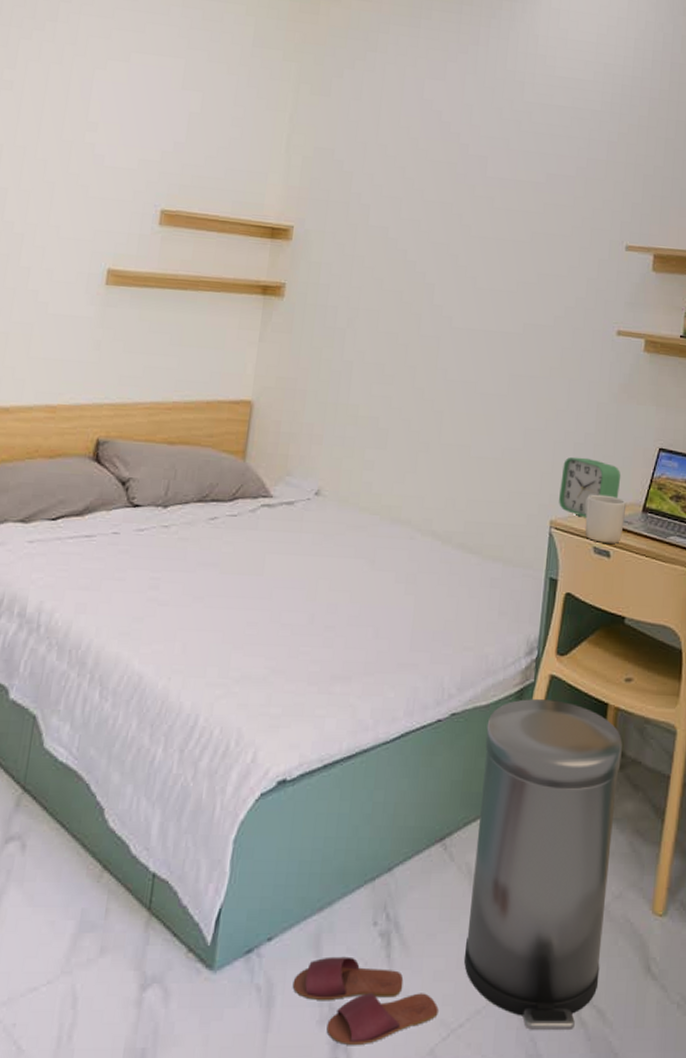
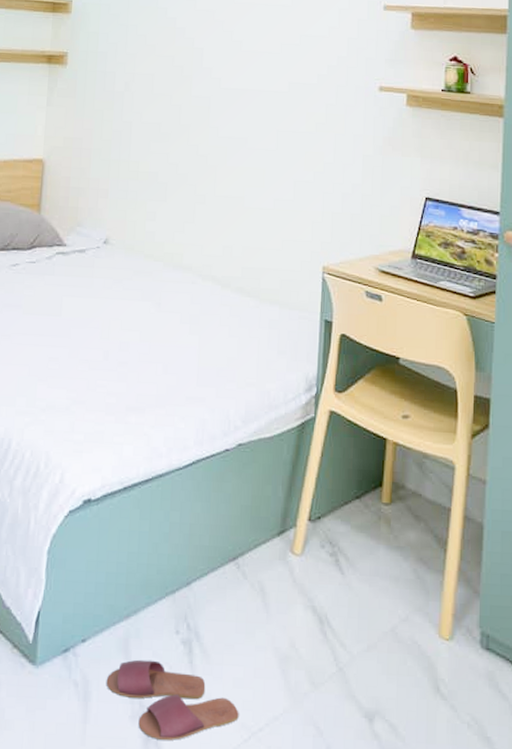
pedal bin: present [464,699,622,1031] -> none [261,432,402,742]
alarm clock: present [559,456,621,518] -> none [330,206,390,264]
mug: present [585,494,627,544] -> none [356,241,396,288]

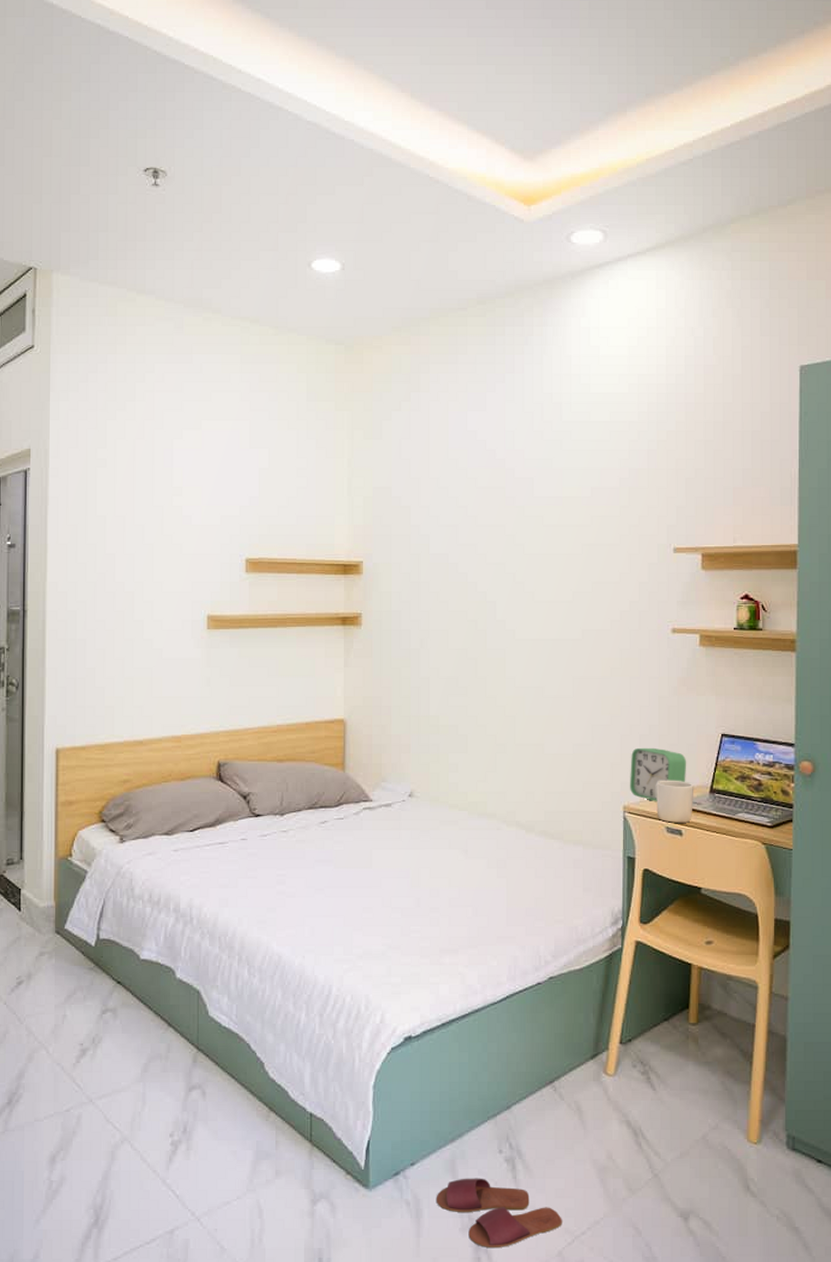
alarm clock: none [330,206,390,264] -> present [630,747,687,801]
mug: none [356,241,396,288] -> present [656,780,694,823]

